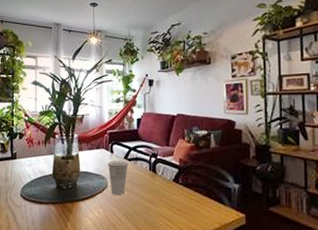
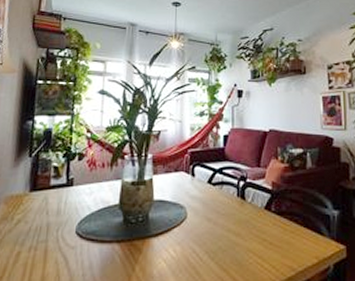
cup: present [107,161,128,195] -> none [187,186,212,227]

